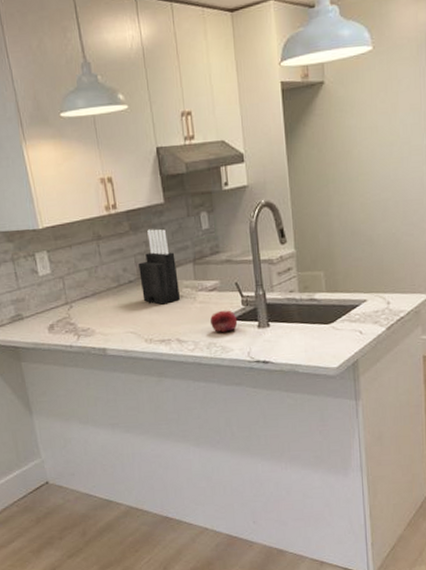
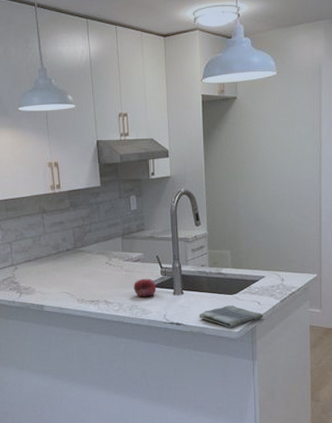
knife block: present [138,229,181,305] -> none [76,207,110,271]
dish towel: none [289,336,366,364] -> present [199,304,263,328]

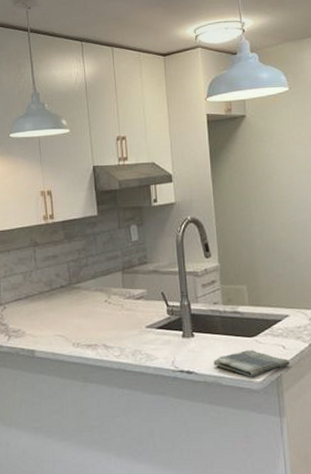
fruit: present [134,278,157,297] -> none [137,318,163,340]

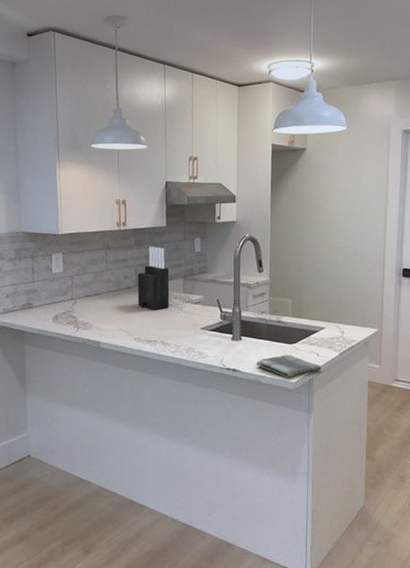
knife block: none [71,238,109,310] -> present [137,246,170,310]

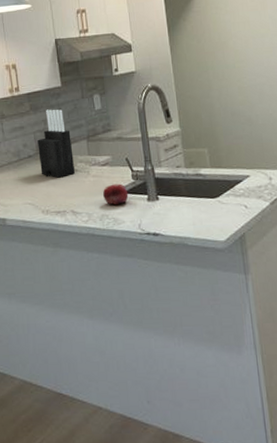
fruit: none [192,321,215,340] -> present [103,183,129,205]
dish towel: present [256,354,321,378] -> none [178,209,252,237]

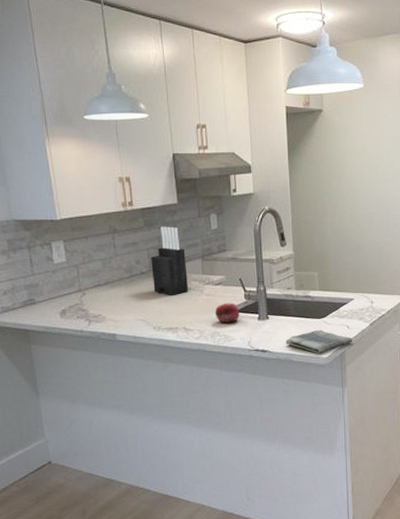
dish towel: none [178,209,252,237] -> present [285,329,352,354]

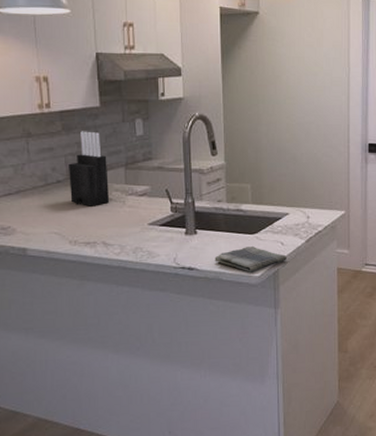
fruit: present [216,303,240,322] -> none [139,215,166,237]

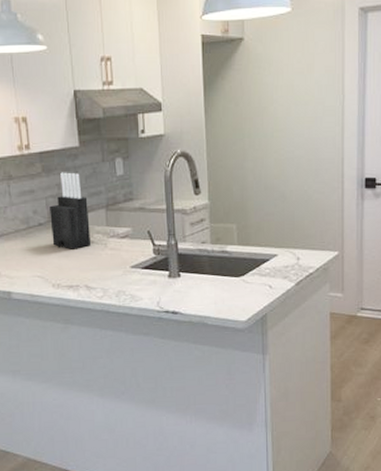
dish towel: present [214,245,287,272] -> none [199,289,275,317]

